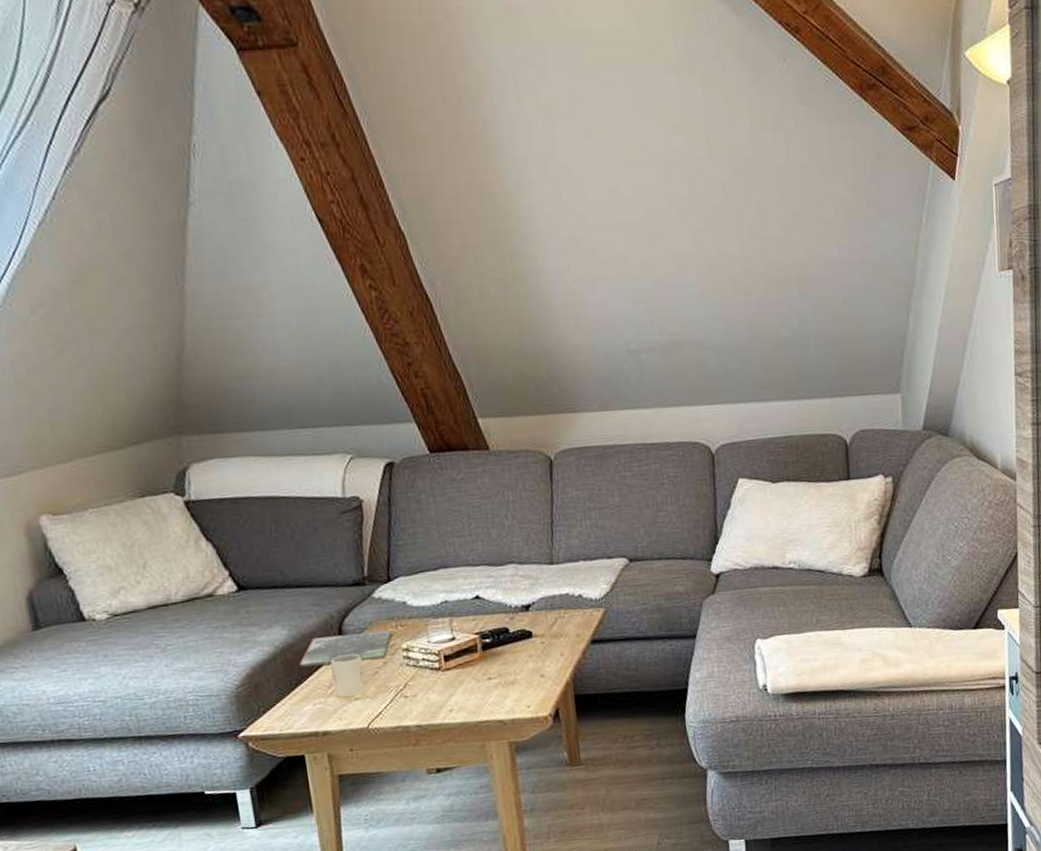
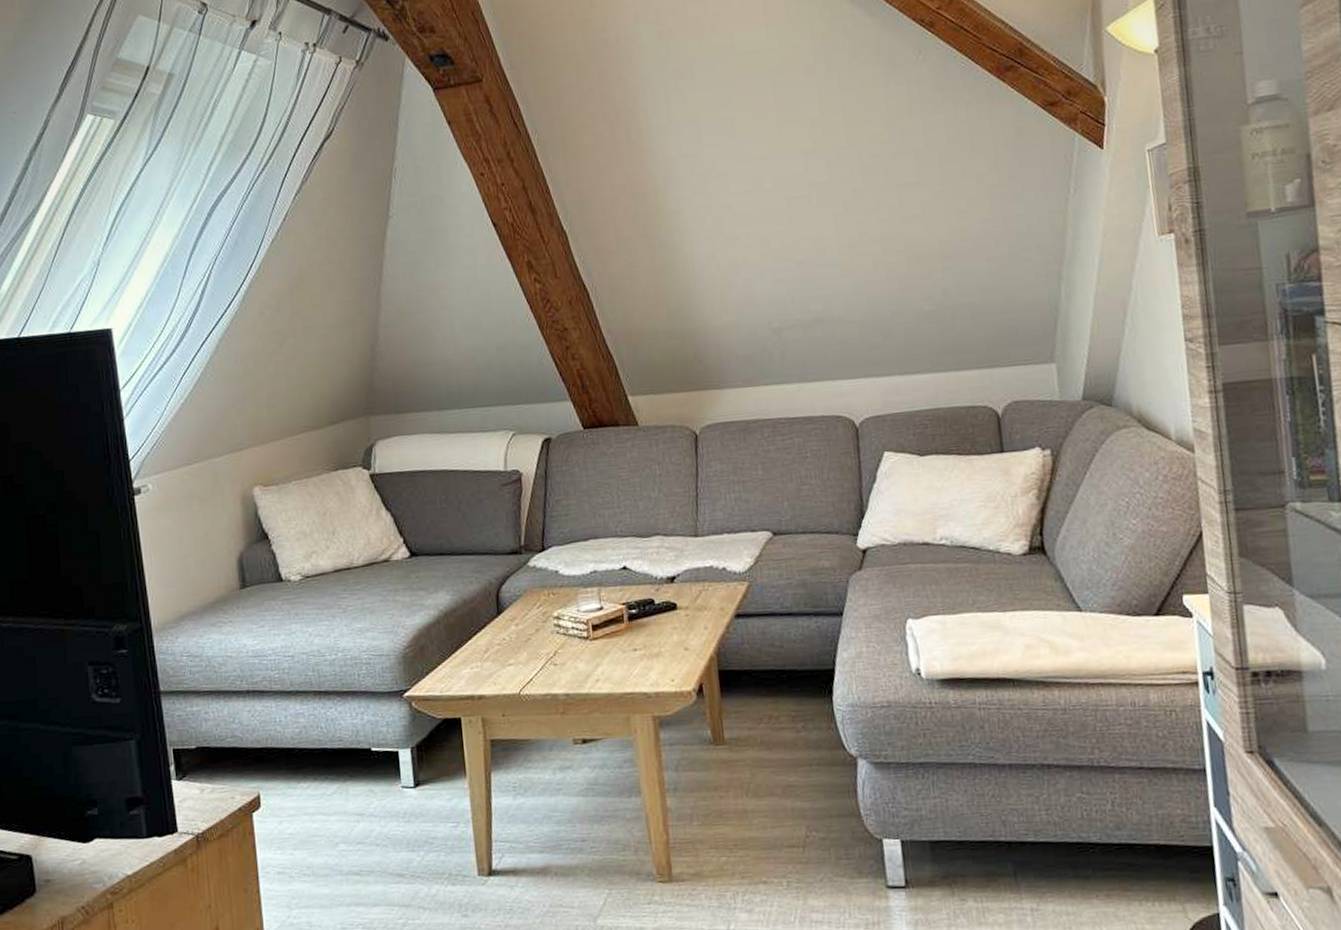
magazine: present [298,629,392,668] -> none [459,597,545,632]
mug: present [330,653,366,698] -> none [488,620,519,663]

